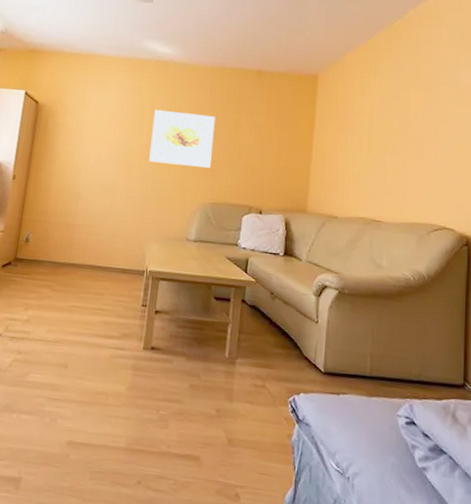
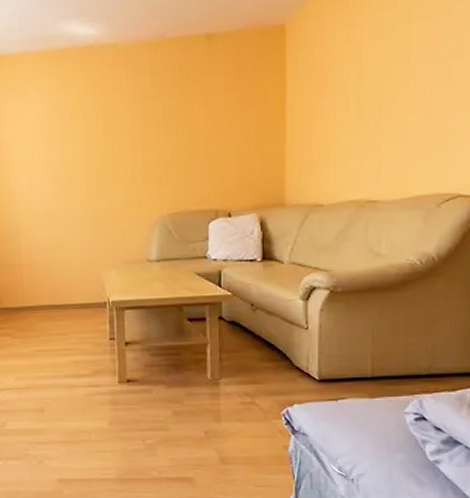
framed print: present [149,109,215,168] -> none [87,106,164,178]

